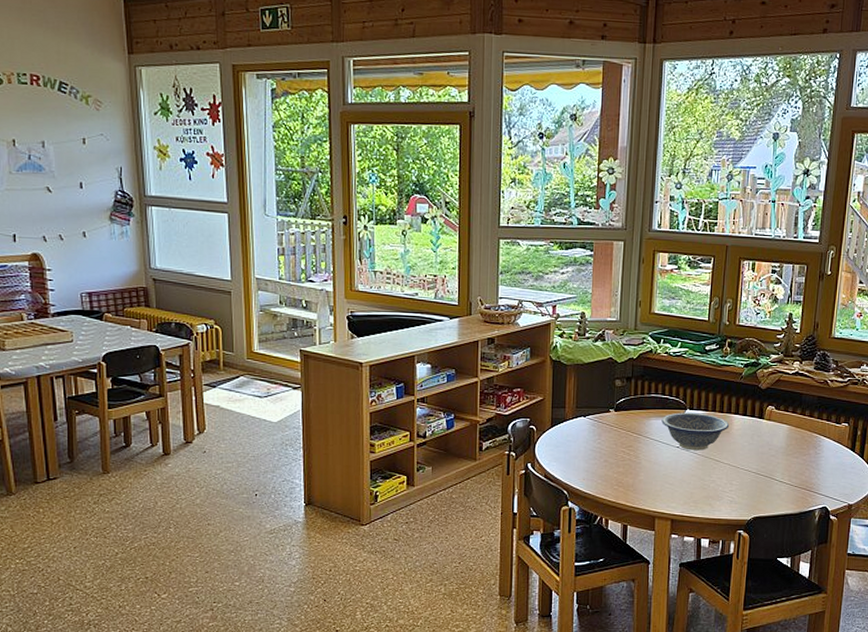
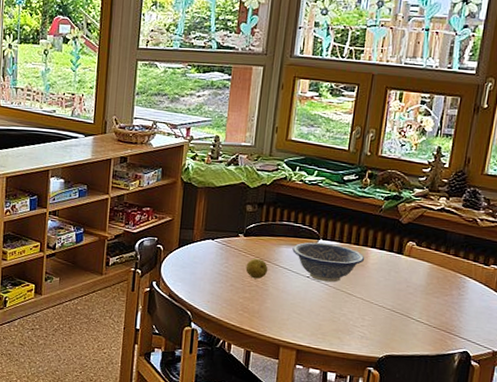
fruit: none [618,432,640,453] -> present [245,258,268,279]

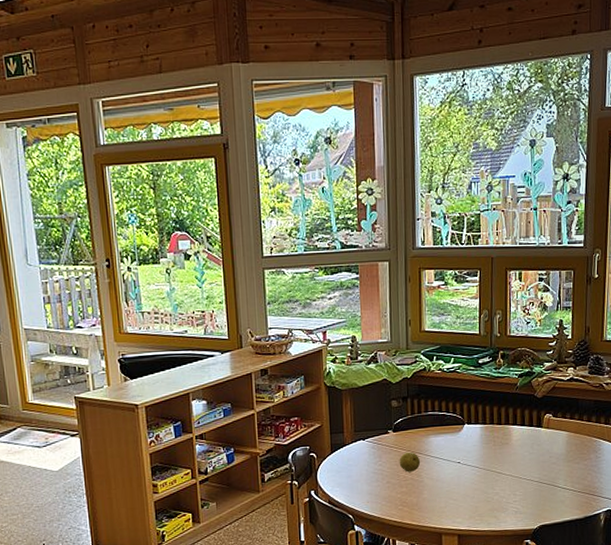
decorative bowl: present [292,242,365,283] -> none [440,427,509,465]

